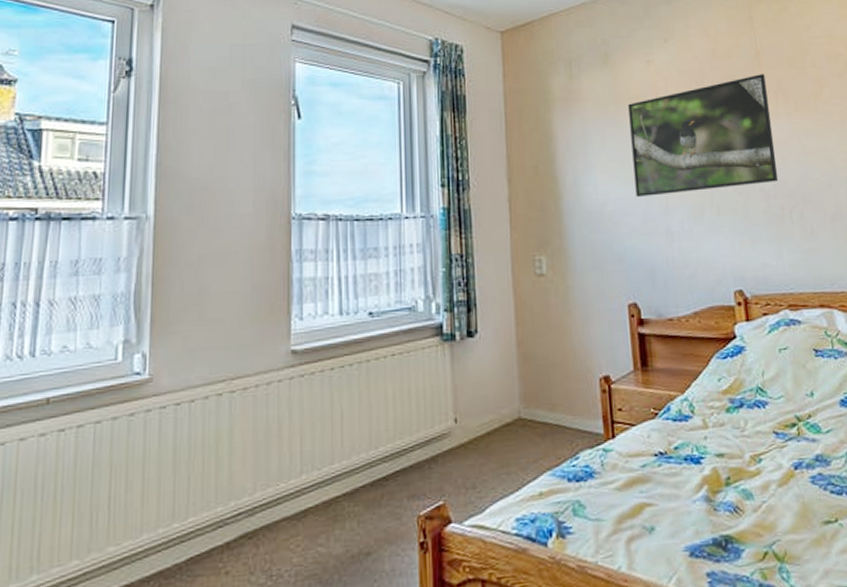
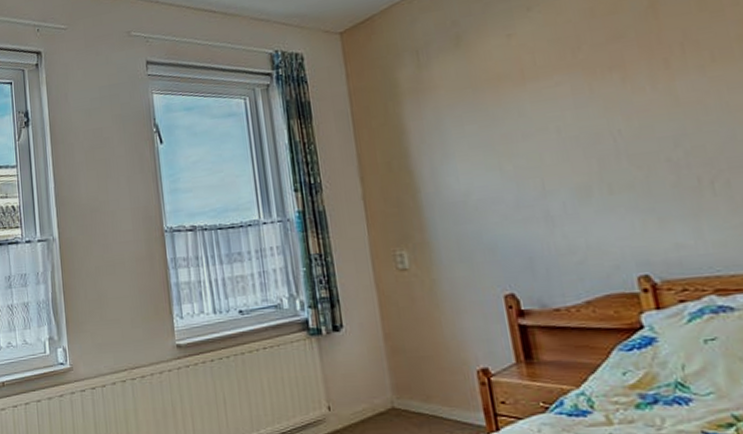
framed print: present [628,74,779,197] -> none [488,25,692,183]

